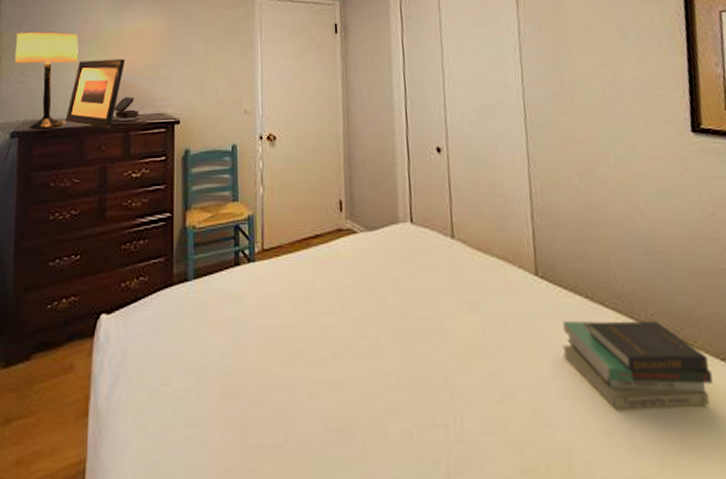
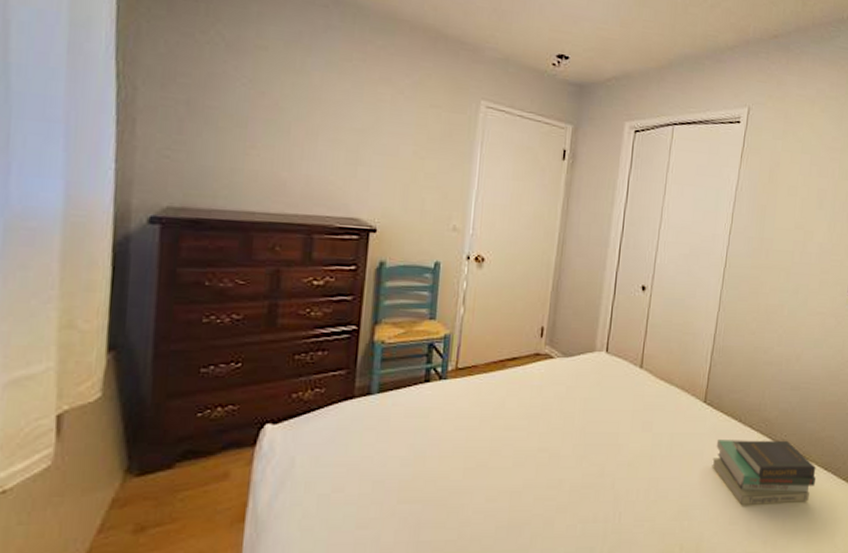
table lamp: present [14,31,79,129] -> none [155,91,250,219]
picture frame: present [65,59,125,127] -> none [228,143,312,226]
jewelry box: present [115,96,140,124] -> none [295,194,328,225]

